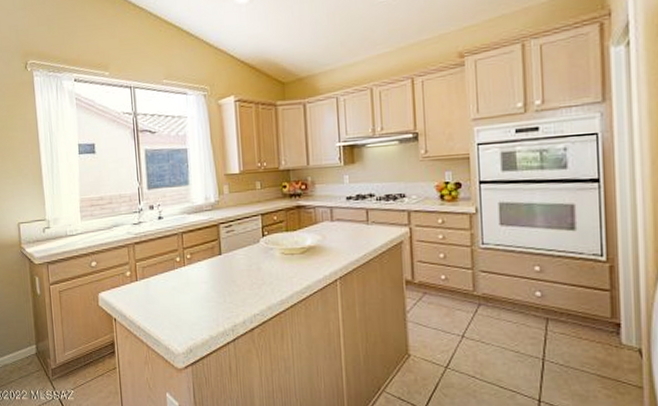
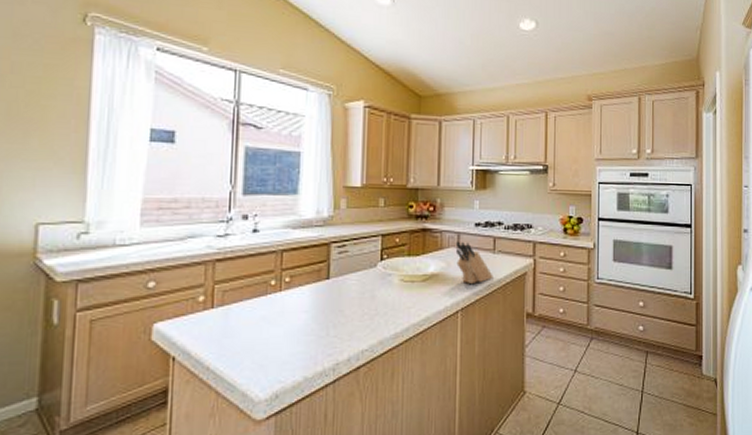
knife block: none [329,215,369,254] -> present [455,241,493,283]

